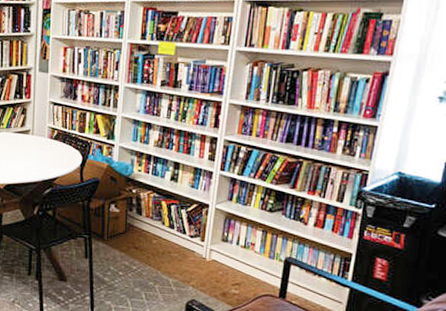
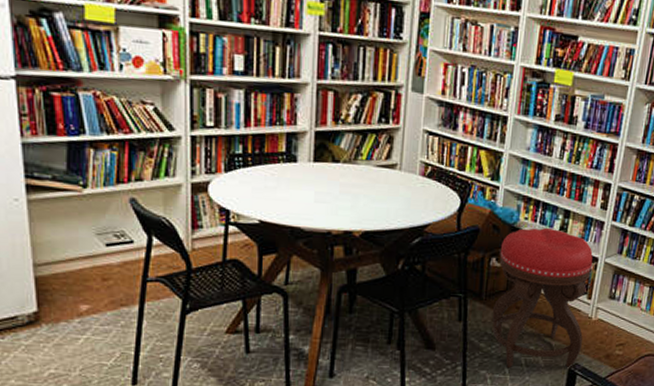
stool: none [113,178,204,304] -> present [492,228,593,368]

